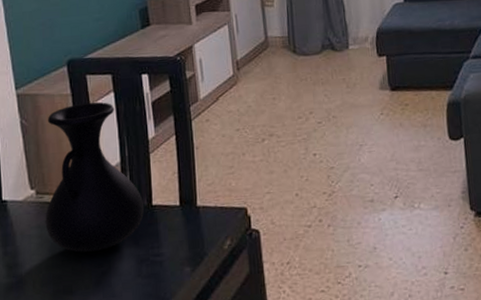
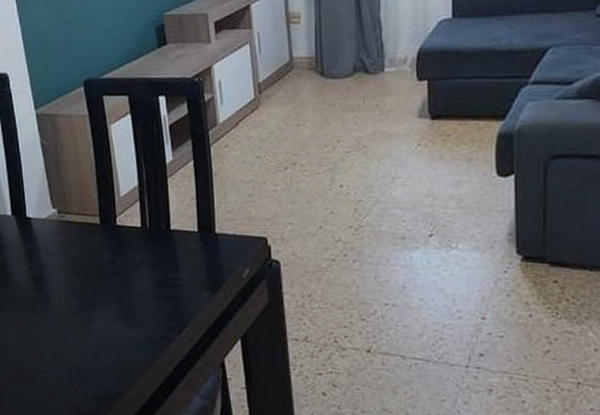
vase: present [45,101,144,252] -> none [66,123,162,271]

